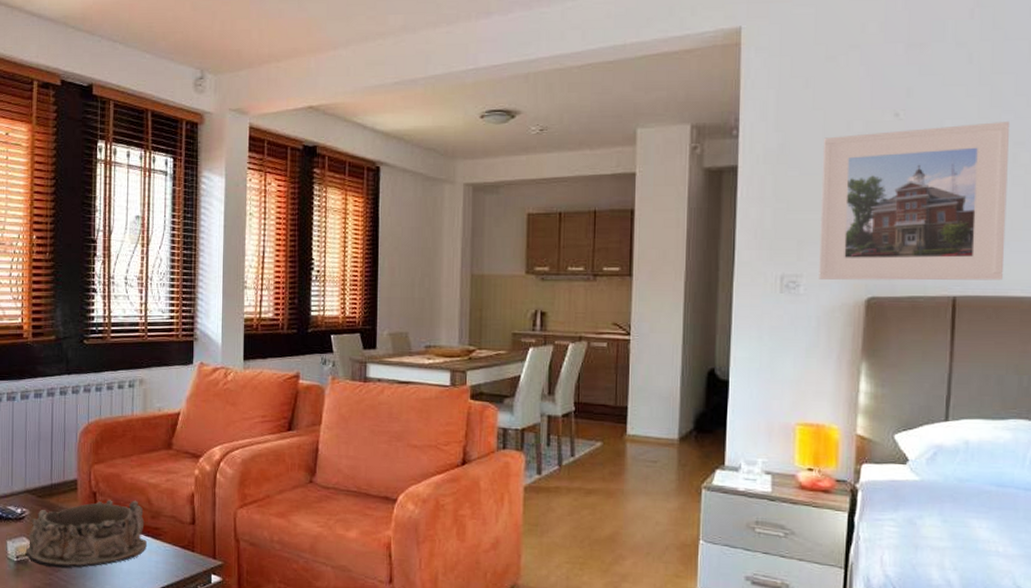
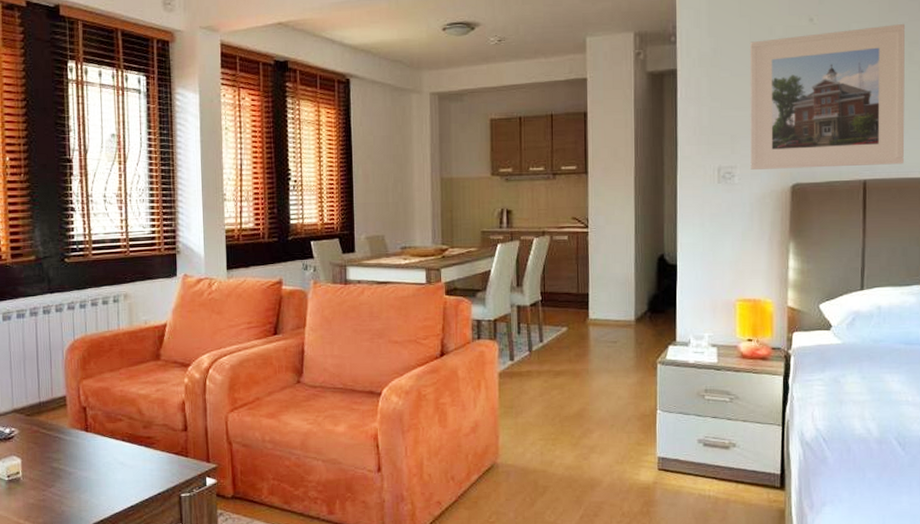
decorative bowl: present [25,500,147,568] -> none [16,411,140,484]

